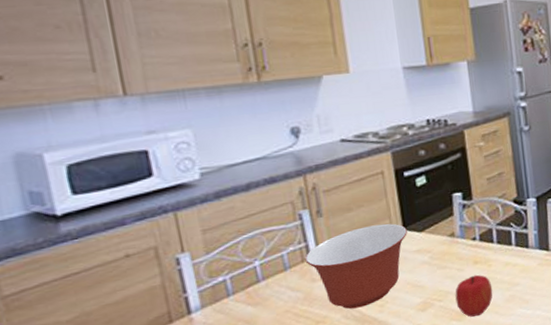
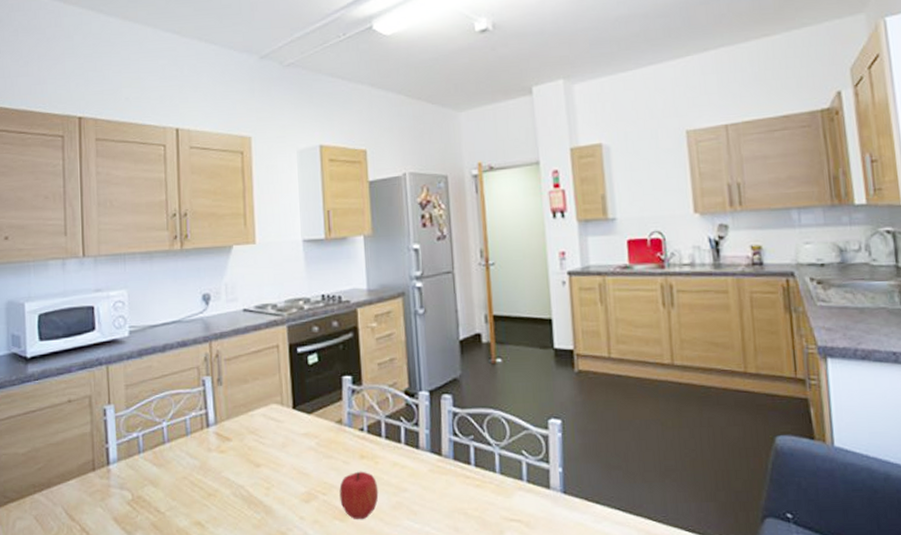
mixing bowl: present [304,223,407,309] -> none [204,400,297,487]

